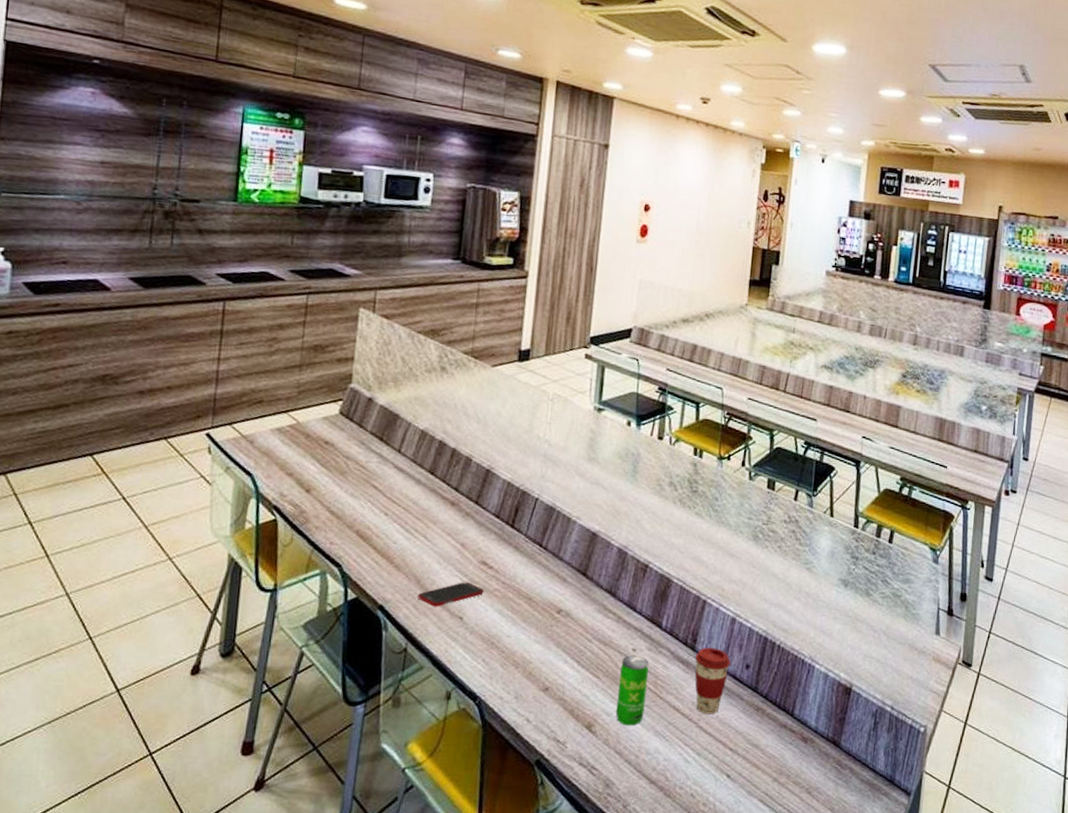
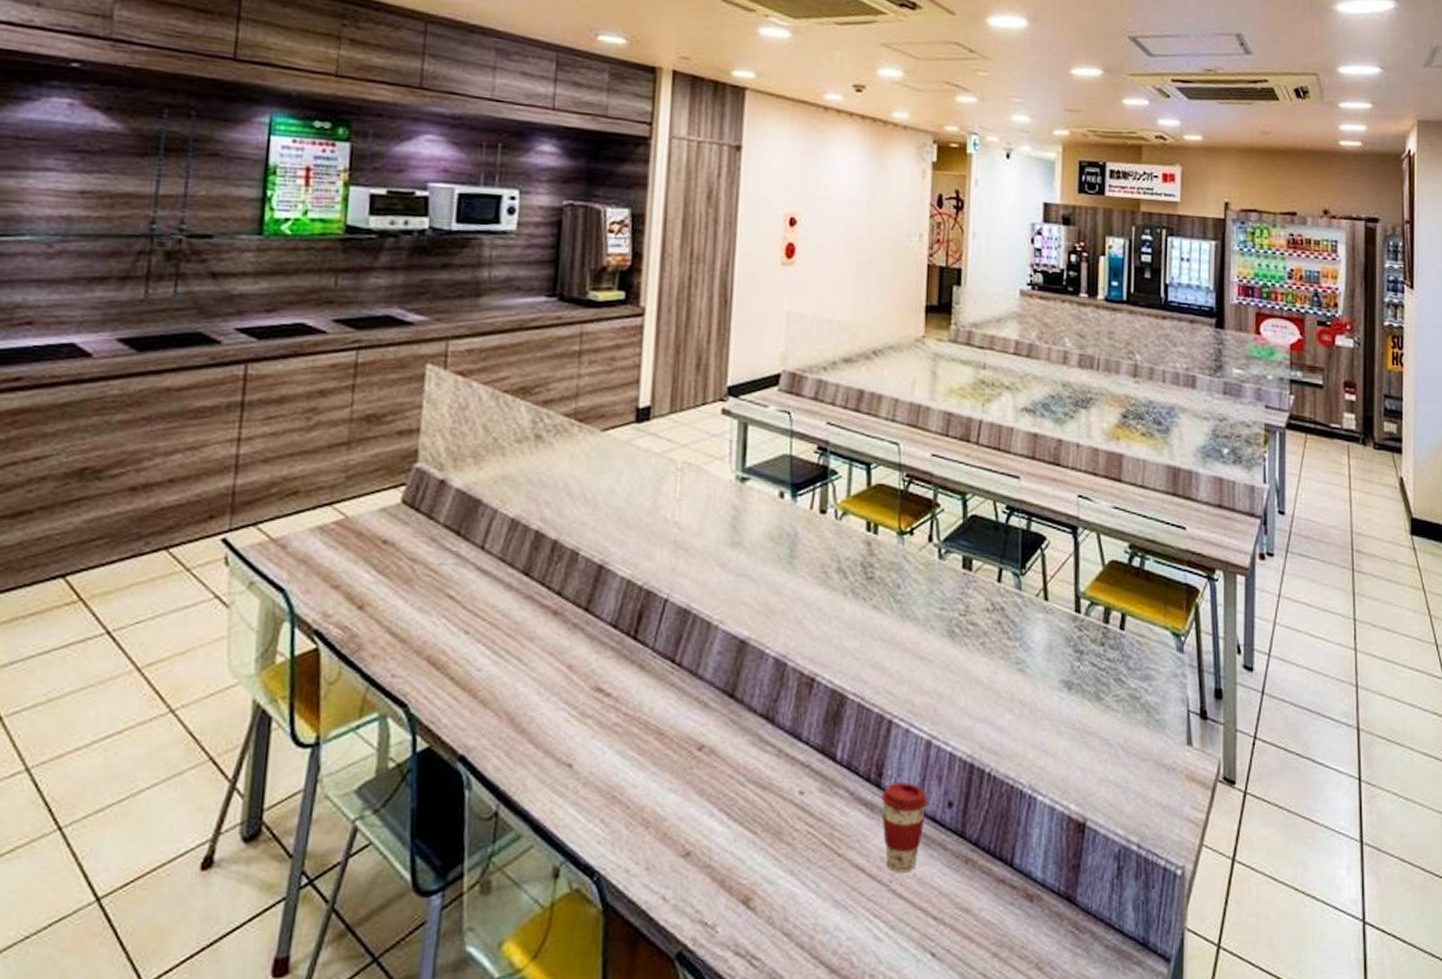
cell phone: present [418,581,484,607] -> none [511,715,600,753]
beverage can: present [615,655,649,726] -> none [780,800,821,896]

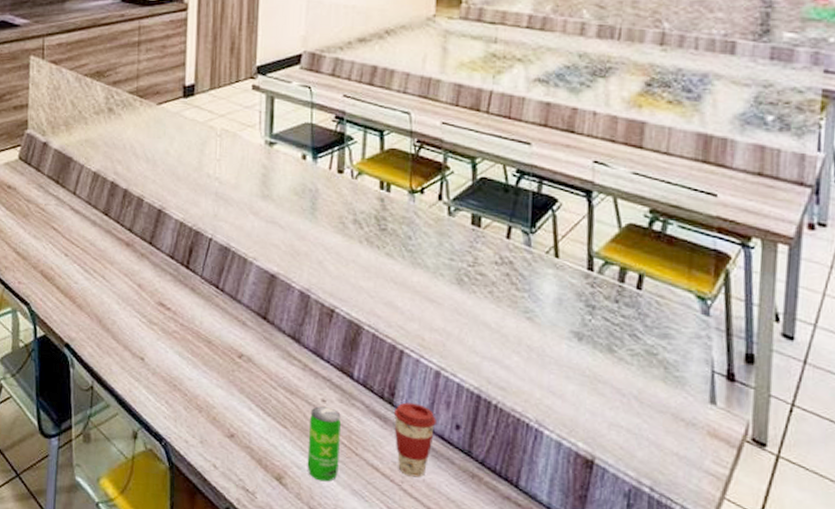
beverage can: none [780,800,821,896] -> present [307,406,341,482]

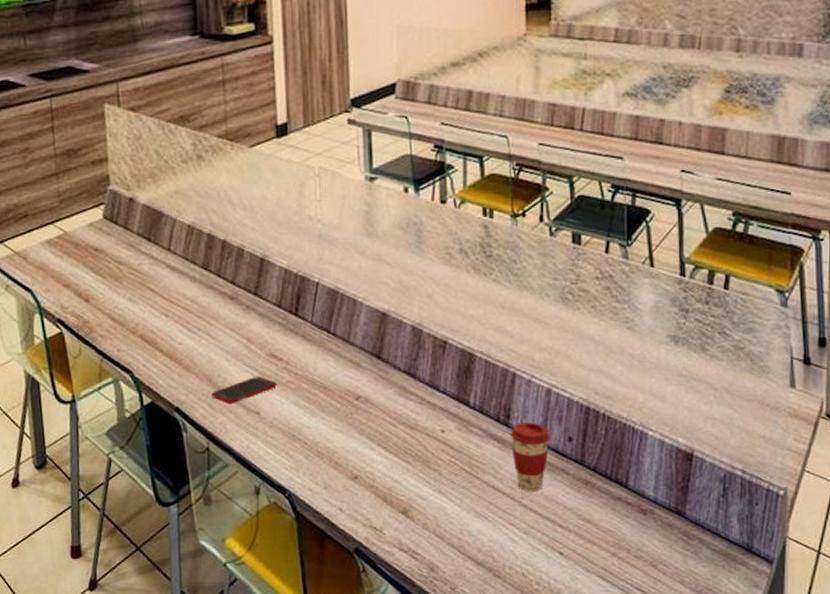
cell phone: none [100,322,163,347] -> present [211,375,277,405]
beverage can: present [307,406,341,482] -> none [430,437,462,509]

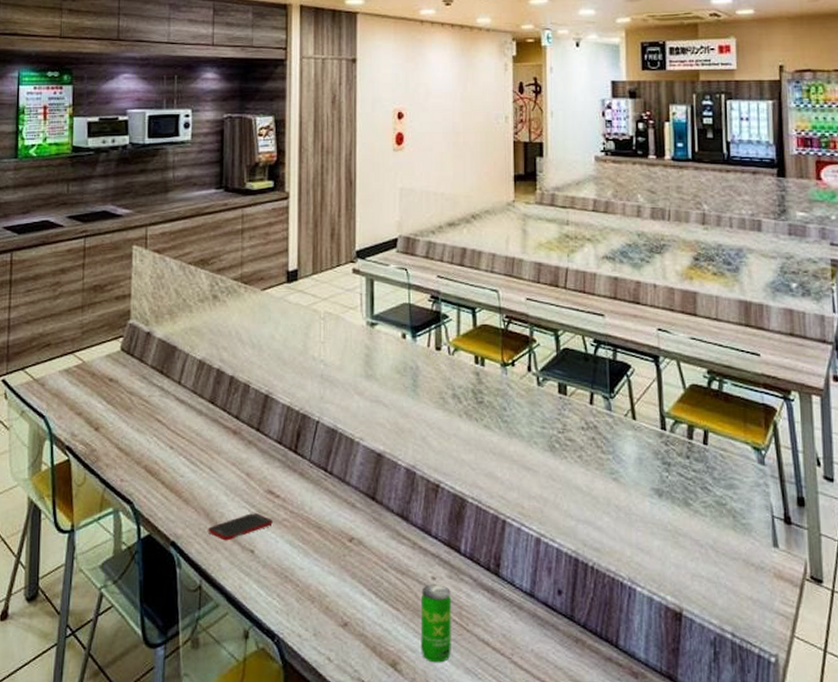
beverage can: none [430,437,462,509] -> present [420,584,451,663]
coffee cup: present [510,422,550,492] -> none [500,572,540,648]

